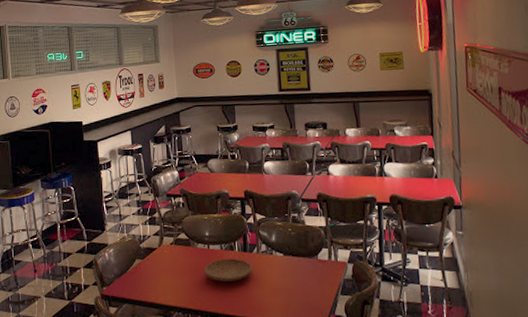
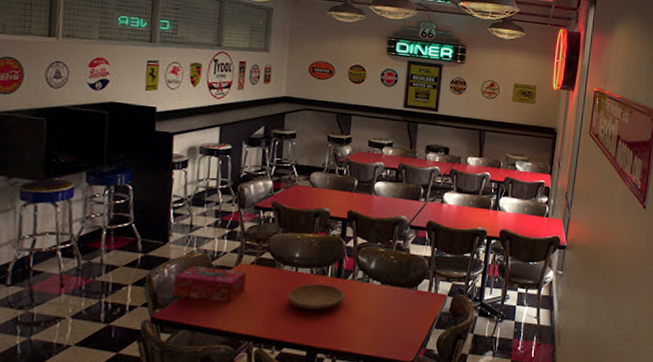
tissue box: none [113,248,169,279] -> present [173,265,246,303]

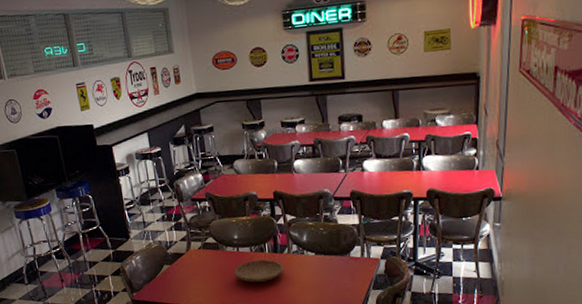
tissue box: present [173,265,246,303] -> none [140,255,198,283]

